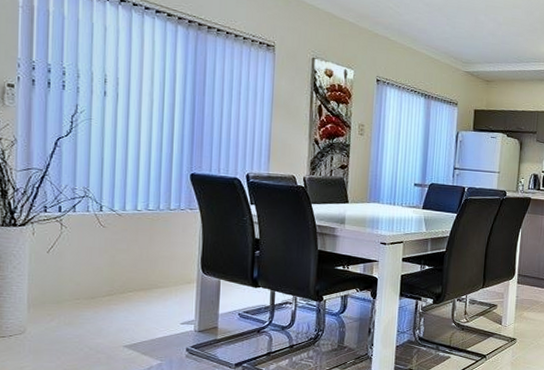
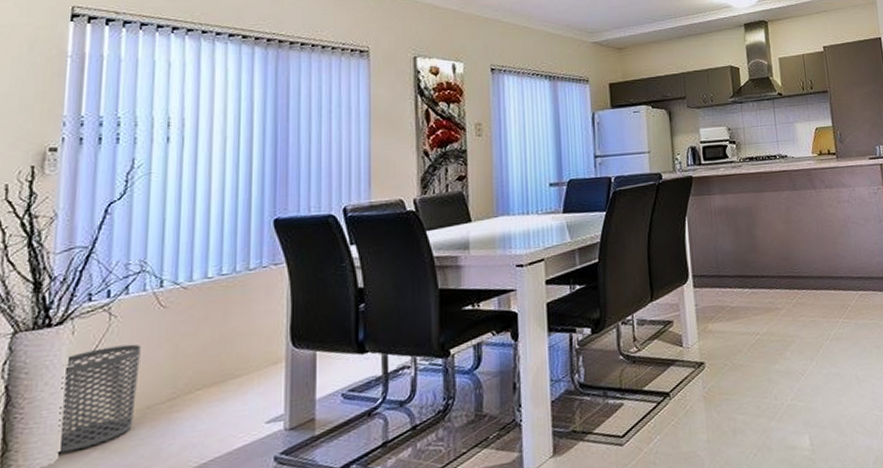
waste bin: none [25,248,86,319] -> present [56,344,141,454]

